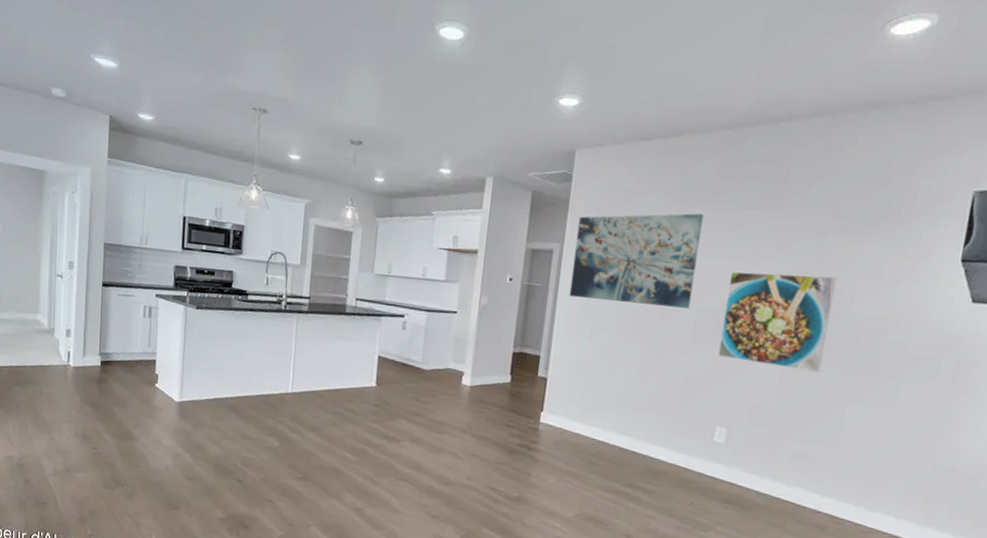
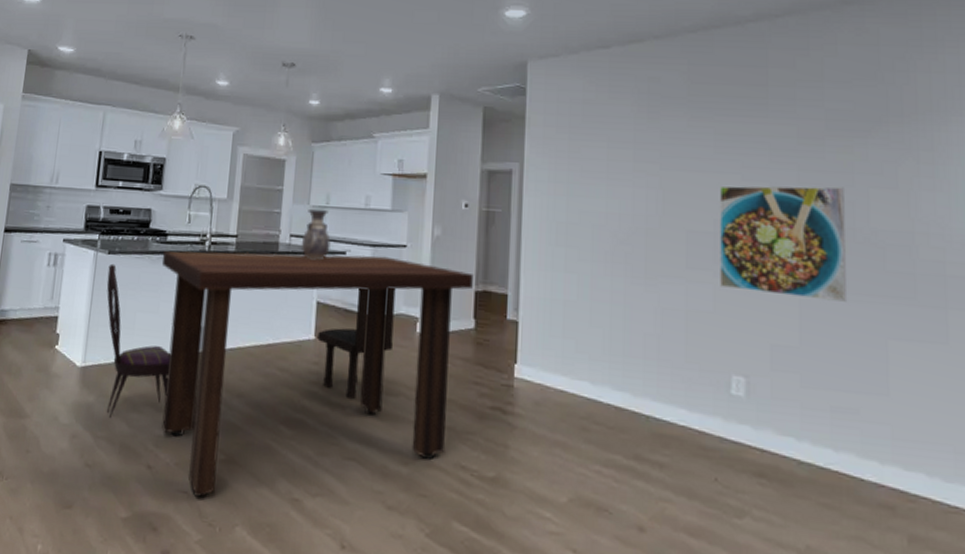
dining chair: none [196,317,254,443] -> present [106,263,171,418]
dining table: none [244,308,513,505] -> present [161,251,473,497]
vase: none [365,277,391,322] -> present [301,209,331,261]
dining chair: none [378,345,446,435] -> present [317,287,396,400]
wall art: present [569,213,704,309] -> none [535,123,678,231]

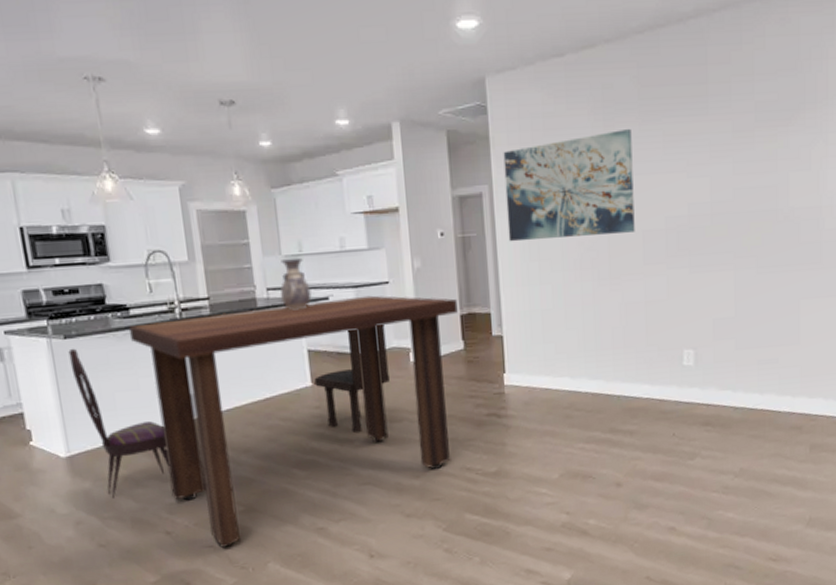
wall art: none [535,123,678,231] -> present [503,129,635,242]
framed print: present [719,185,846,302] -> none [668,173,770,277]

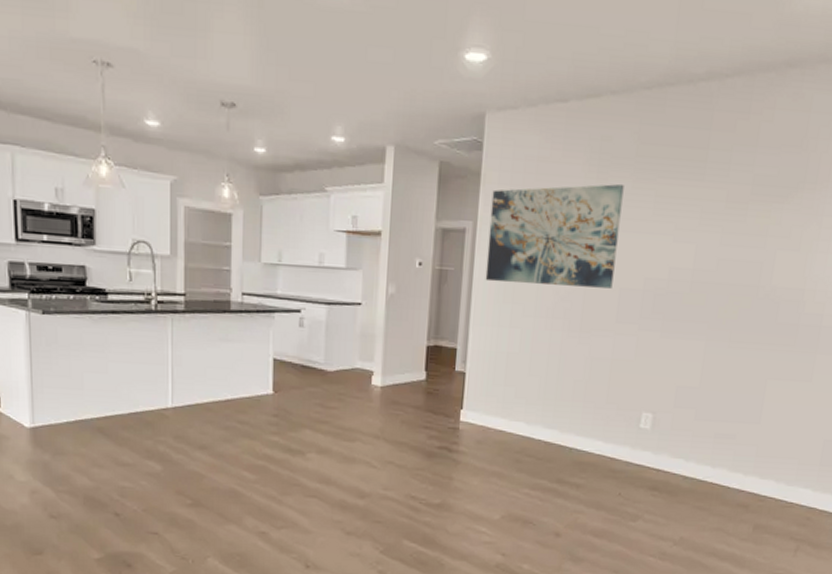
dining chair: present [68,348,169,498] -> none [45,324,126,473]
dining table: present [128,295,458,548] -> none [104,310,426,536]
vase: present [279,258,312,311] -> none [254,267,285,319]
dining chair: present [314,325,391,434] -> none [276,344,351,447]

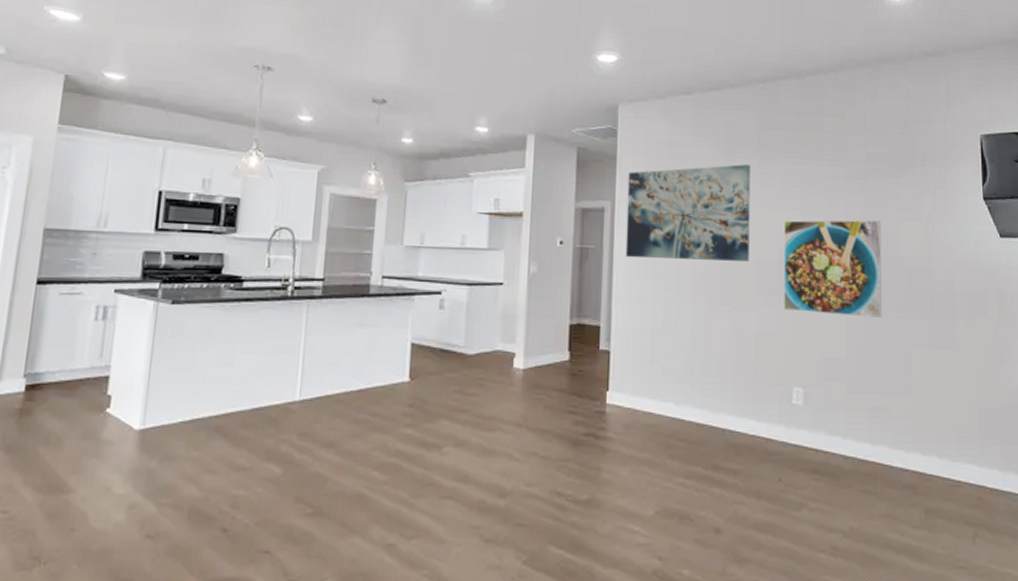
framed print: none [642,246,757,349] -> present [783,220,882,318]

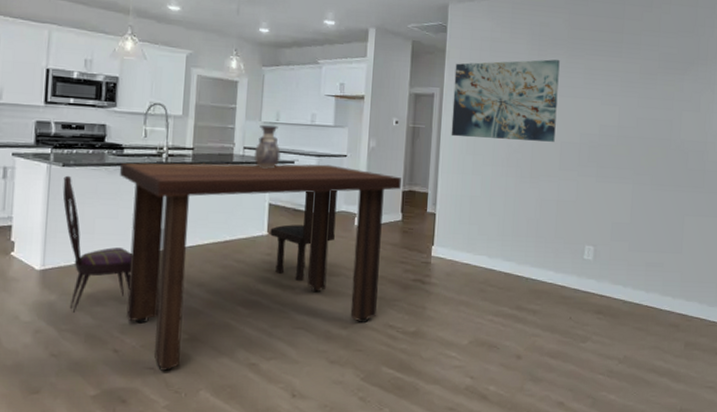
dining chair: none [170,314,248,482] -> present [62,175,132,313]
dining table: none [236,294,568,555] -> present [119,162,401,371]
vase: none [393,250,425,302] -> present [253,125,281,169]
dining chair: none [412,326,492,439] -> present [270,190,338,282]
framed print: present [783,220,882,318] -> none [582,108,667,191]

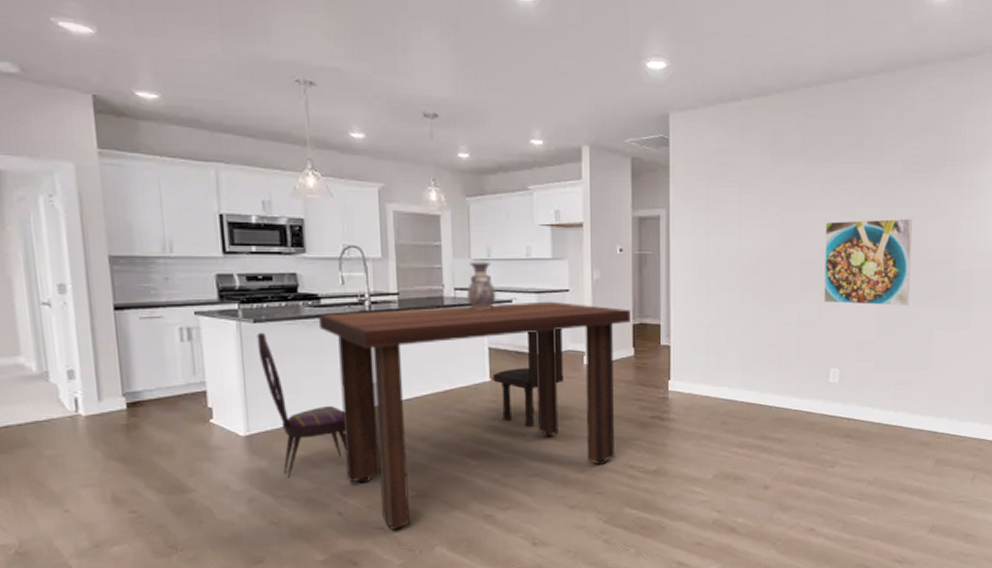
wall art: present [451,59,560,142] -> none [681,170,795,262]
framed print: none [582,108,667,191] -> present [824,218,912,306]

